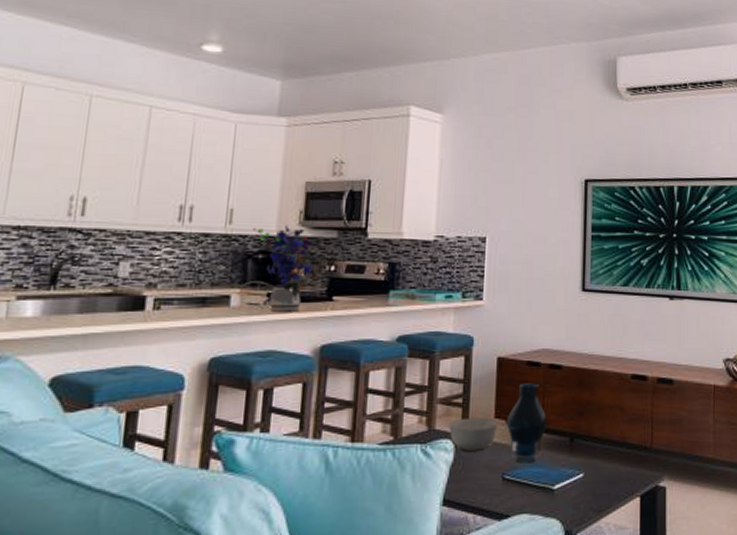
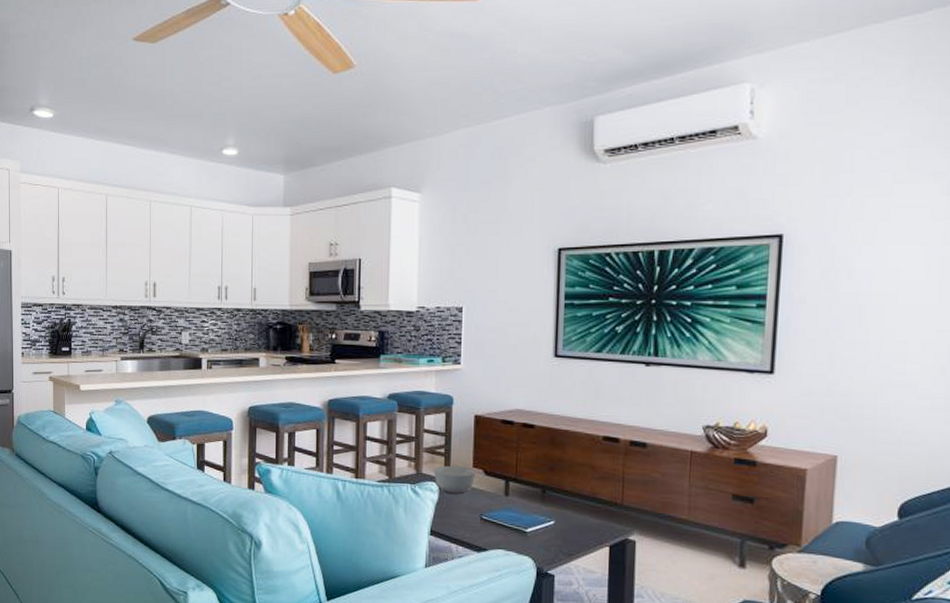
flower arrangement: present [237,225,323,312] -> none [264,300,327,372]
vase: present [507,383,548,464] -> none [484,439,521,508]

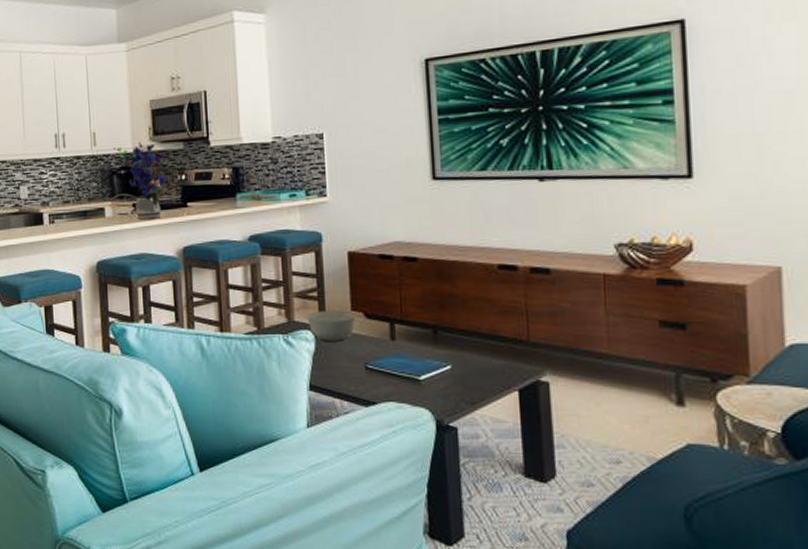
flower arrangement: none [264,300,327,372] -> present [109,141,177,219]

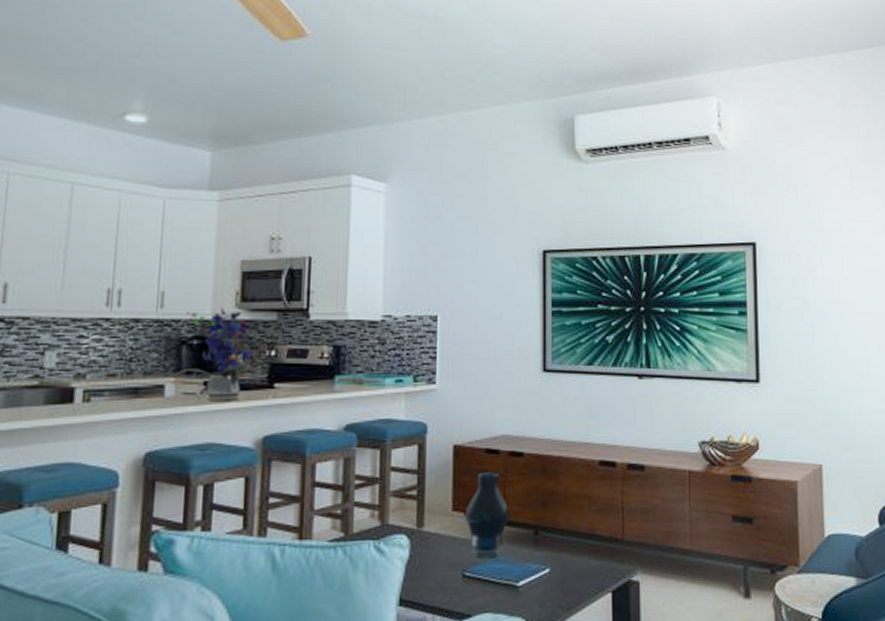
bowl: present [307,310,356,343] -> none [403,510,456,548]
vase: none [364,276,407,354] -> present [466,472,510,559]

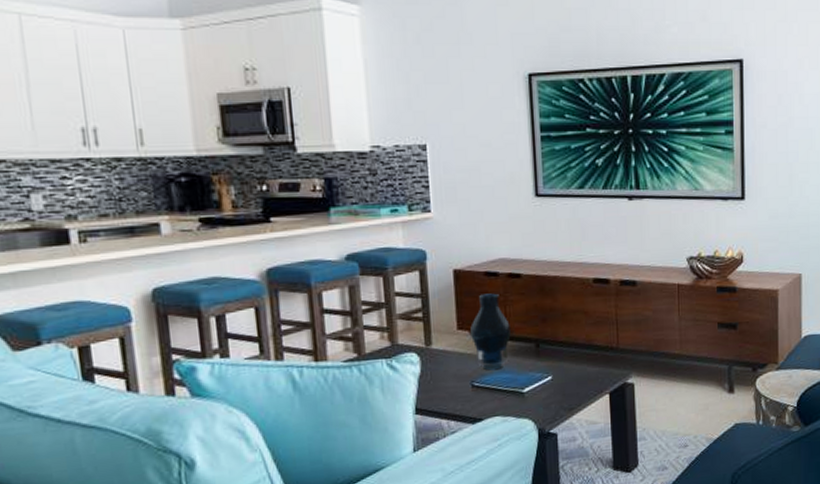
flower arrangement: present [172,307,263,401] -> none [165,143,257,237]

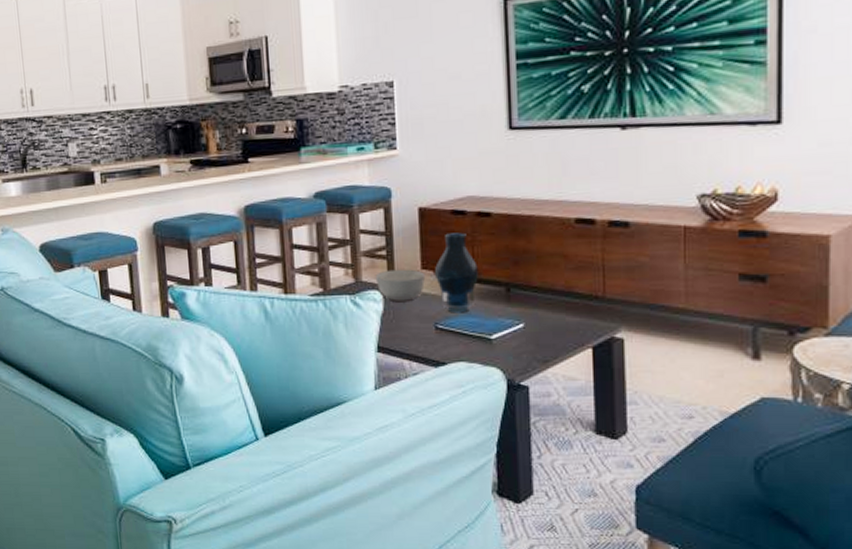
bowl: none [411,330,462,364] -> present [375,269,426,303]

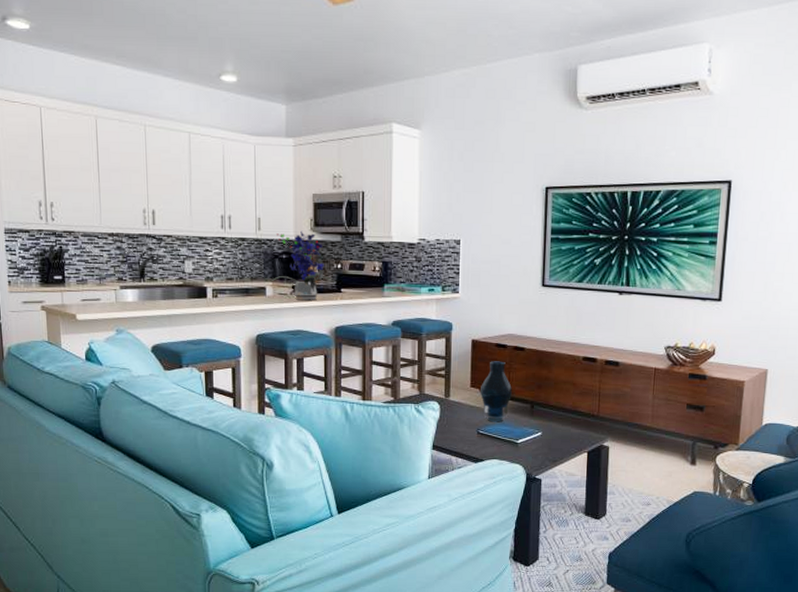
flower arrangement: none [164,92,238,177] -> present [270,230,333,300]
bowl: present [375,269,426,303] -> none [435,386,473,412]

